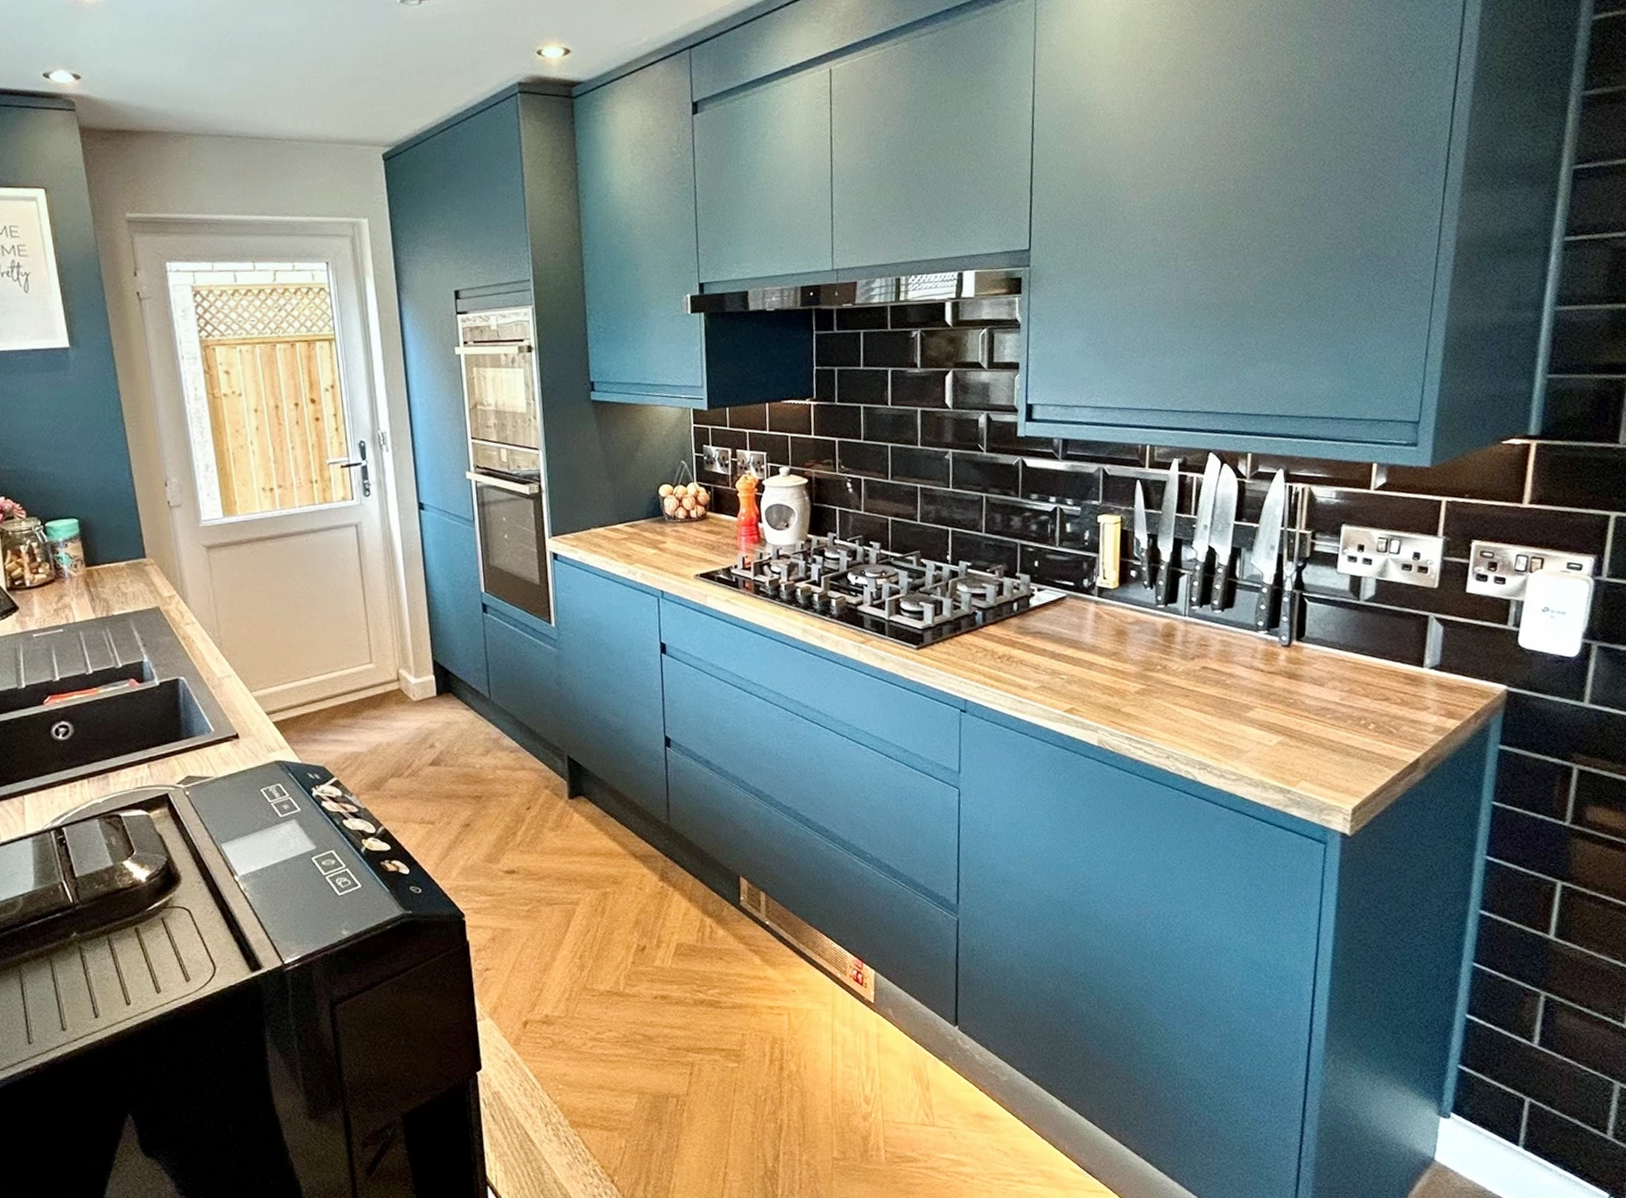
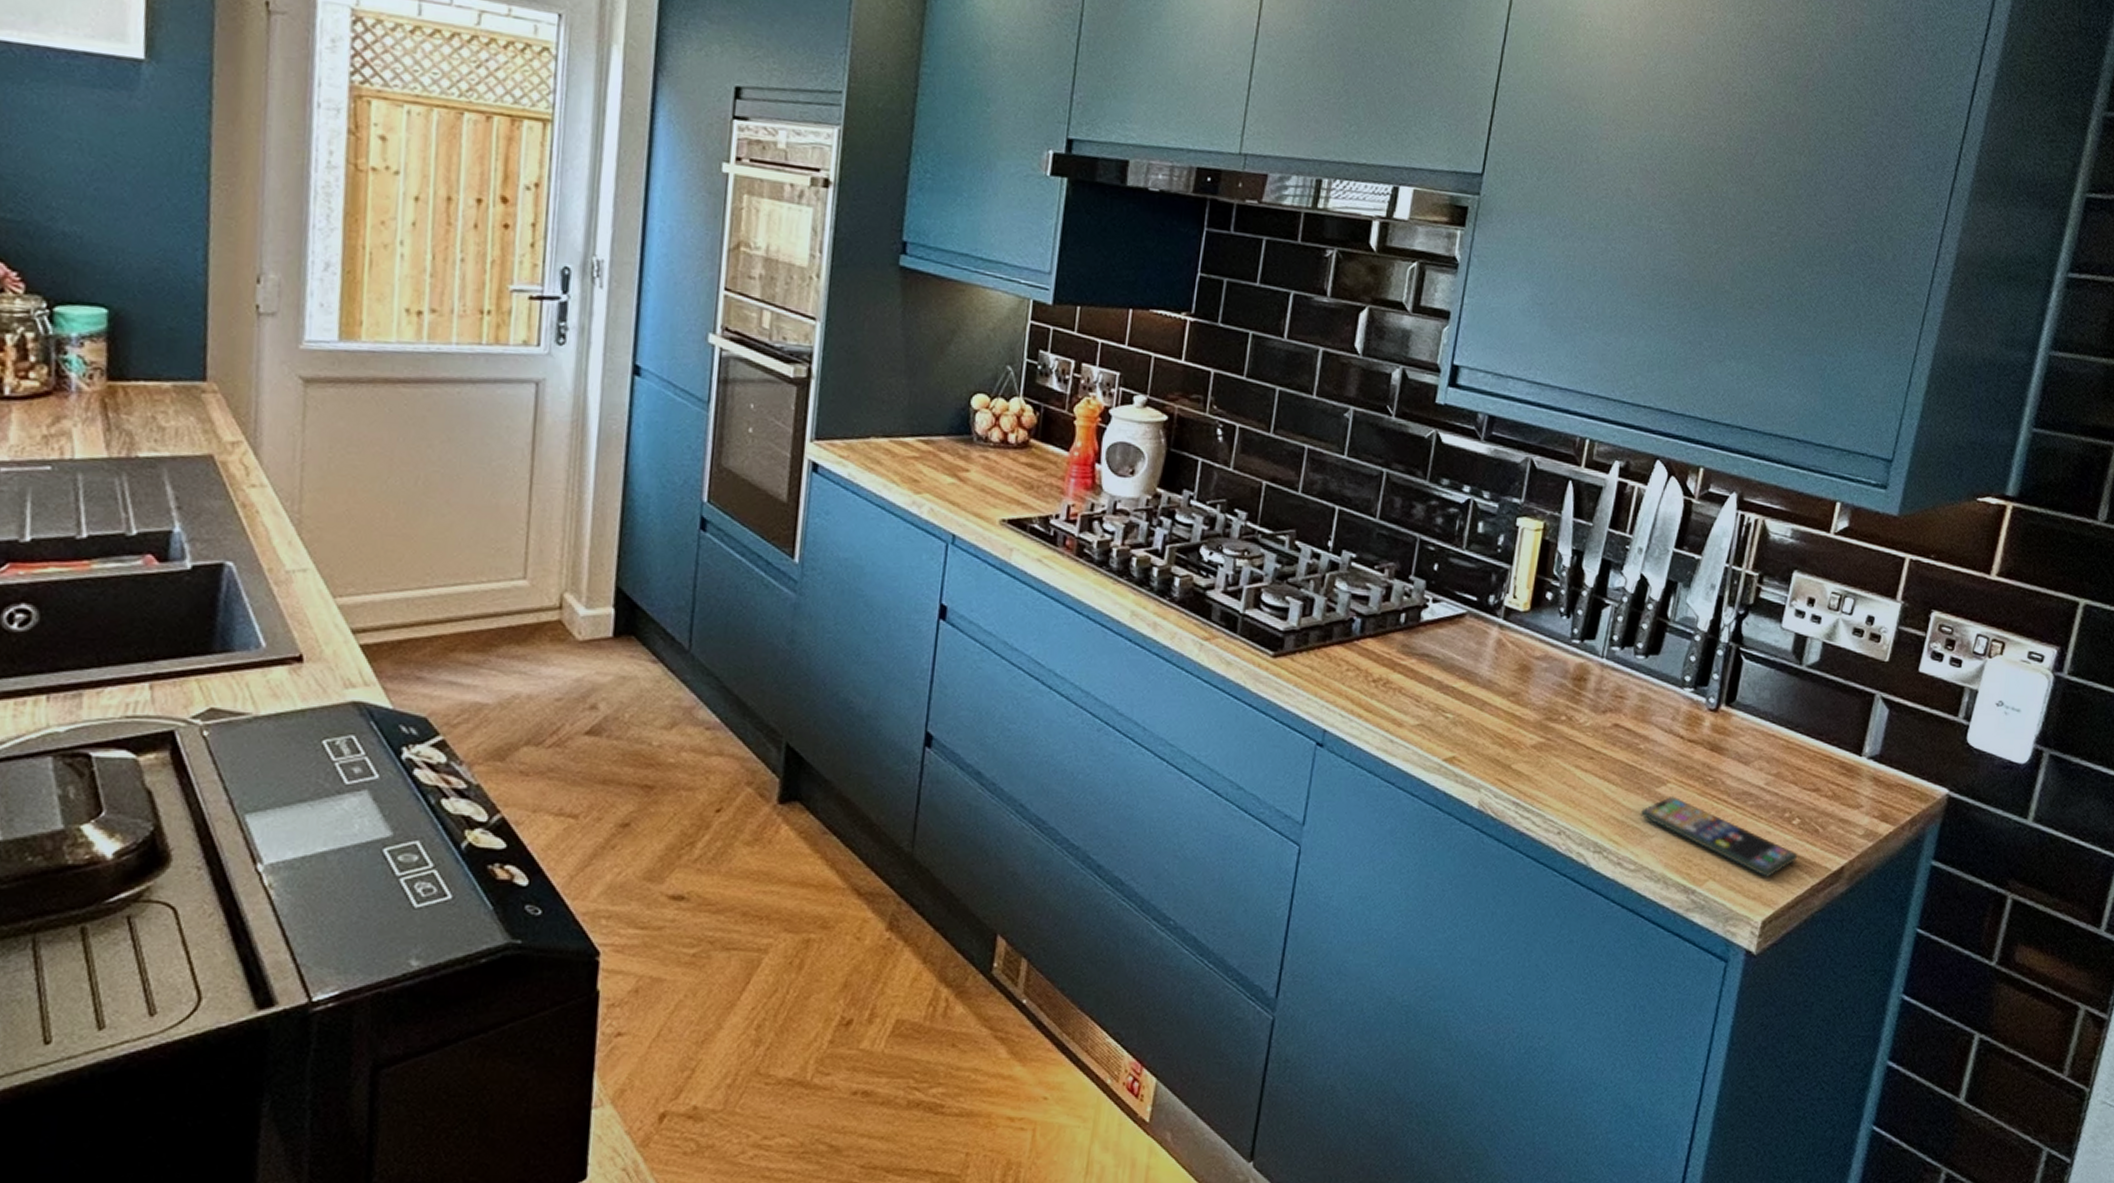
smartphone: none [1234,718,1377,774] -> present [1640,795,1798,877]

